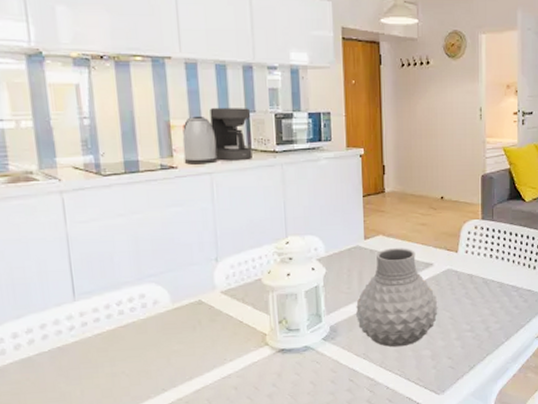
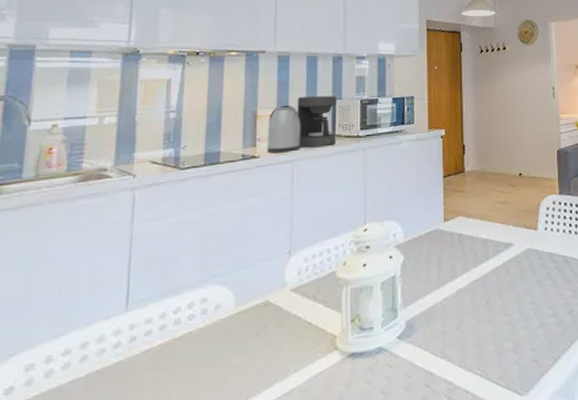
vase: present [355,248,438,347] -> none [433,228,519,342]

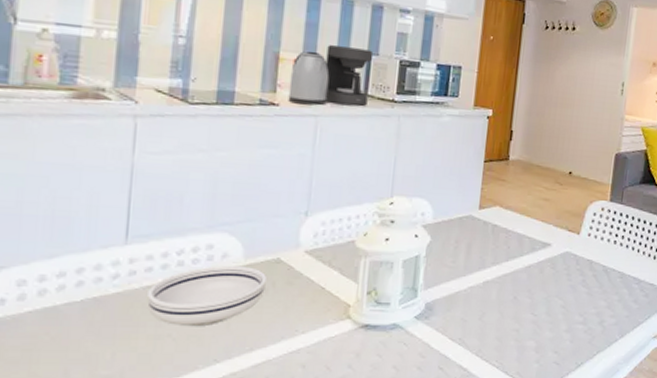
bowl: none [147,314,257,386] -> present [147,265,266,327]

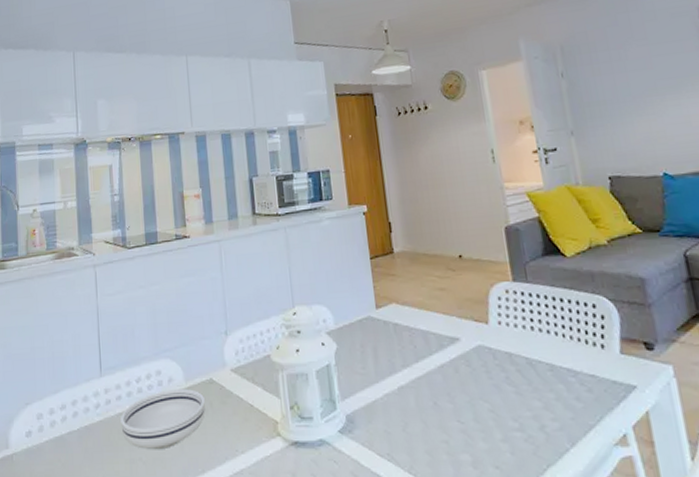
kettle: present [288,52,330,106] -> none [194,185,225,234]
coffee maker: present [325,45,372,107] -> none [217,173,257,228]

